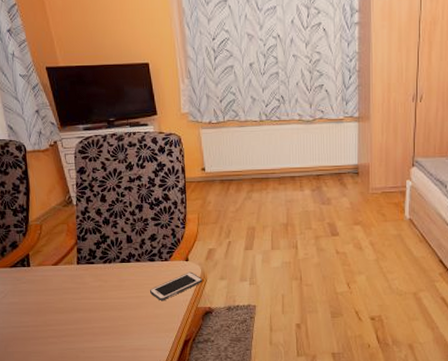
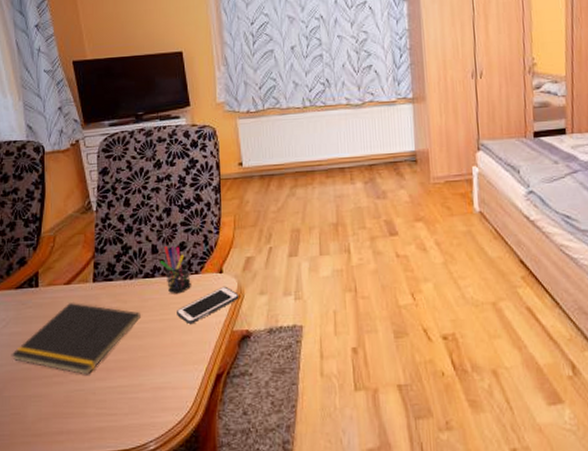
notepad: none [11,279,119,338] -> present [11,301,141,375]
pen holder: none [134,237,162,276] -> present [160,246,191,294]

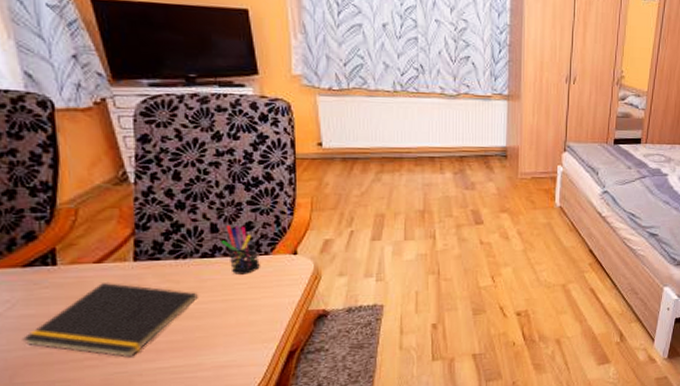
cell phone: present [177,286,239,325] -> none [243,267,316,305]

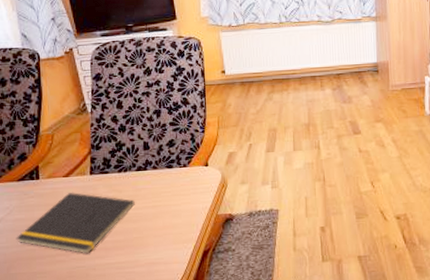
pen holder: present [221,226,260,275] -> none [151,143,180,184]

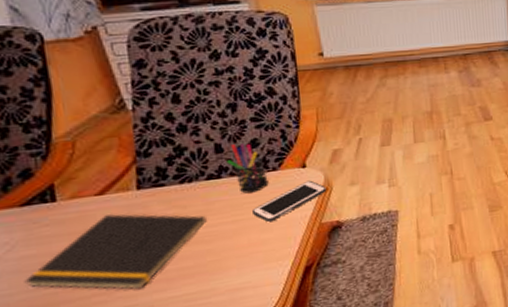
pen holder: none [151,143,180,184] -> present [226,143,269,194]
cell phone: none [167,177,223,210] -> present [252,180,327,223]

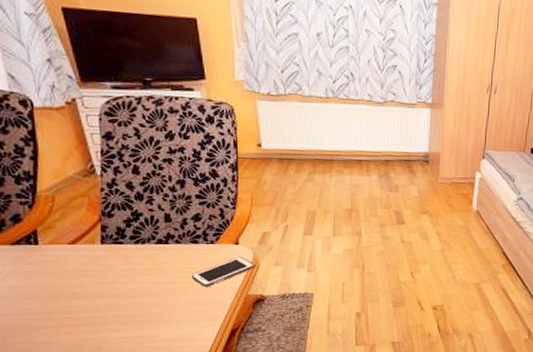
notepad: present [24,213,207,290] -> none [12,261,154,327]
pen holder: present [226,143,269,194] -> none [174,216,207,260]

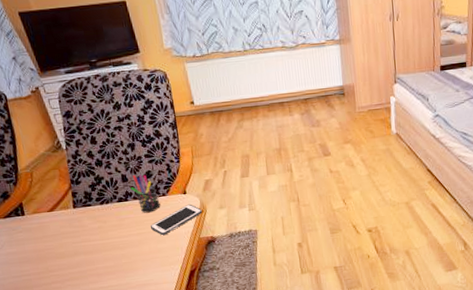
pen holder: none [174,216,207,260] -> present [130,174,161,213]

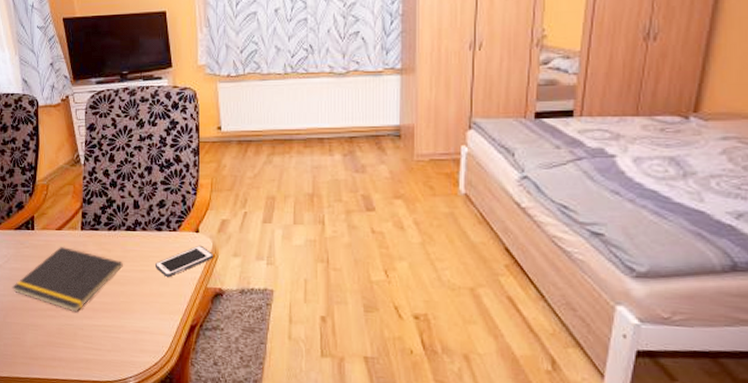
notepad: none [11,225,120,280] -> present [12,246,123,313]
pen holder: present [130,174,161,213] -> none [141,203,169,248]

